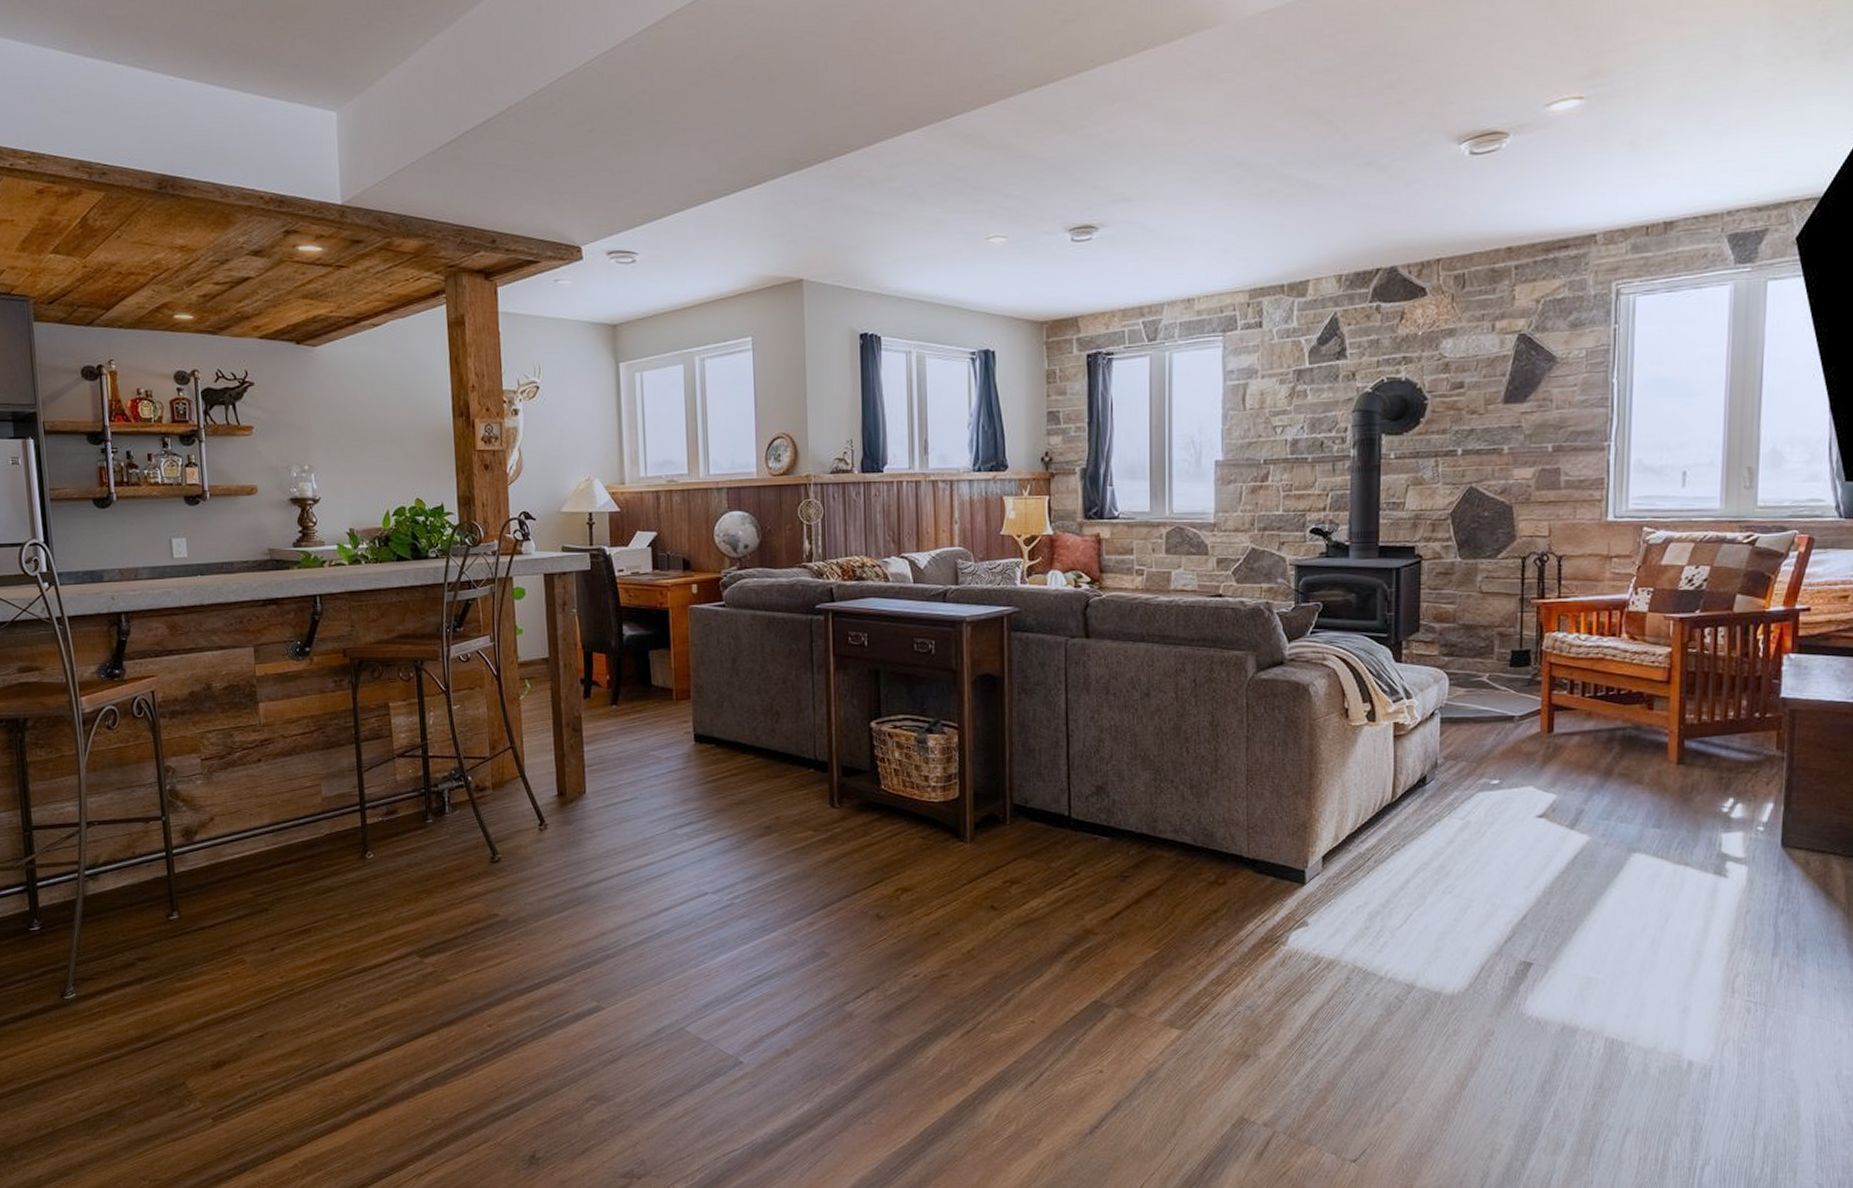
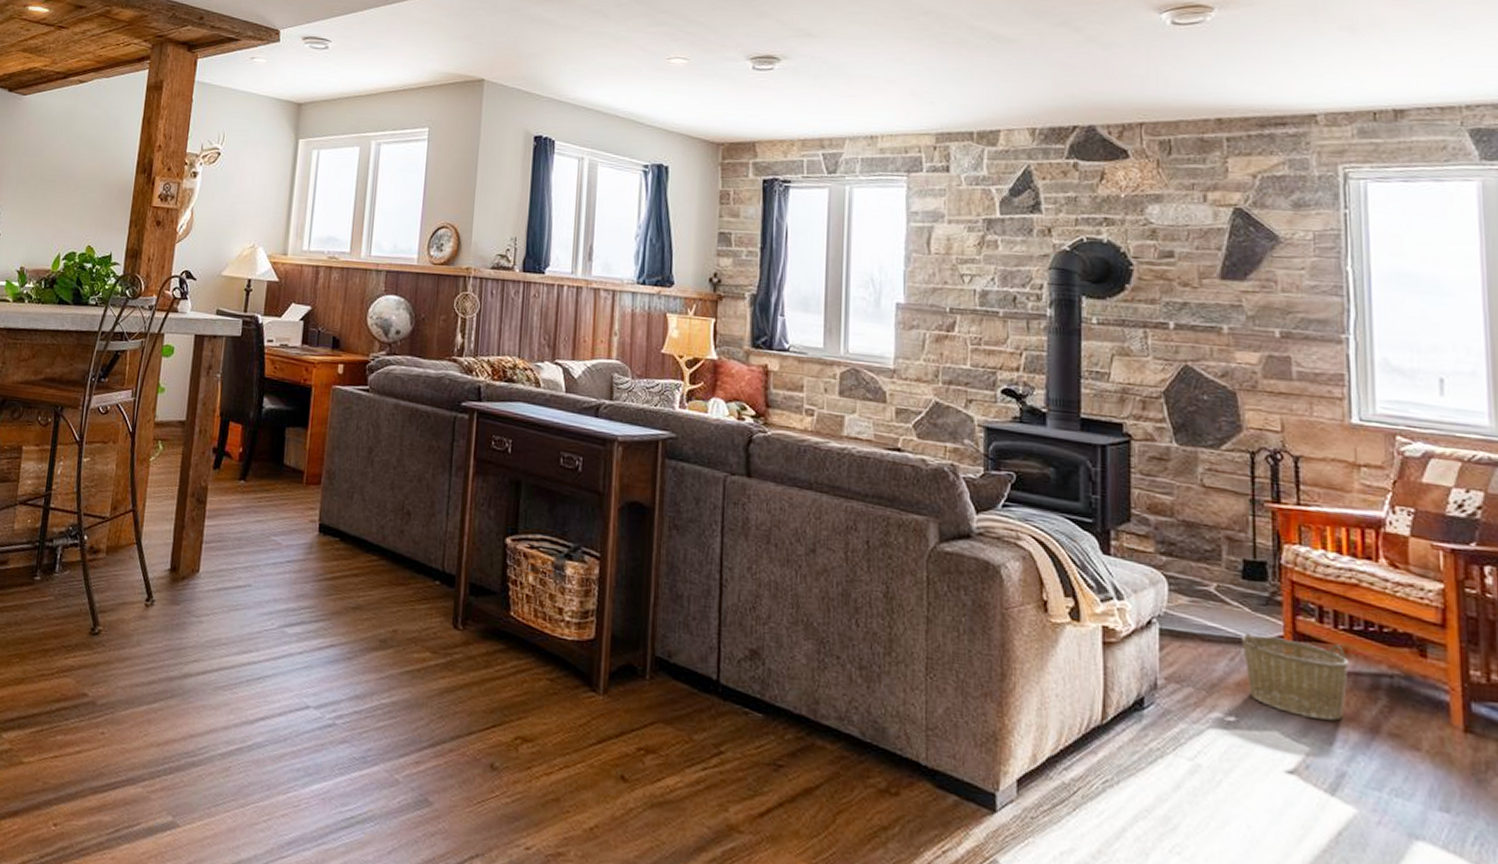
basket: none [1506,710,1591,772] -> present [1241,633,1349,721]

